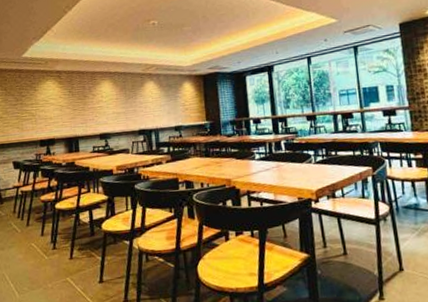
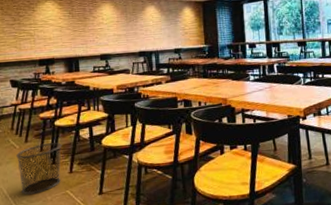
waste bin: none [18,226,63,281] -> present [16,142,62,195]

